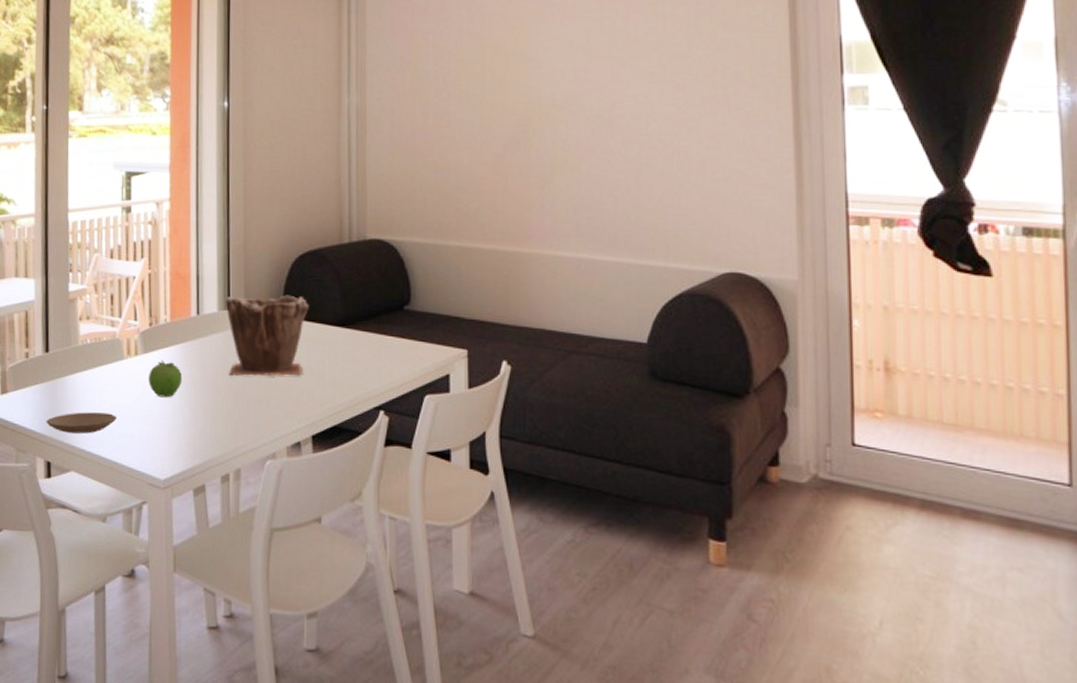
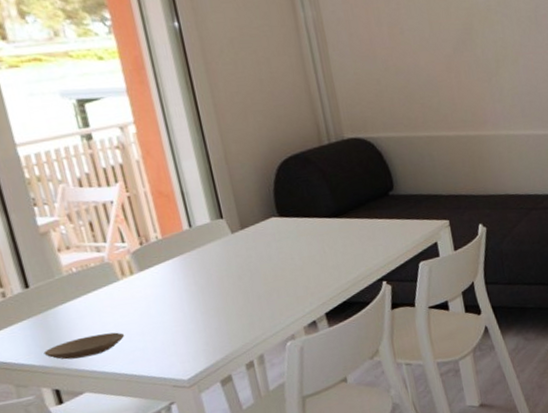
fruit: present [148,359,182,398] -> none [149,274,187,309]
plant pot: present [225,295,309,377] -> none [216,197,306,277]

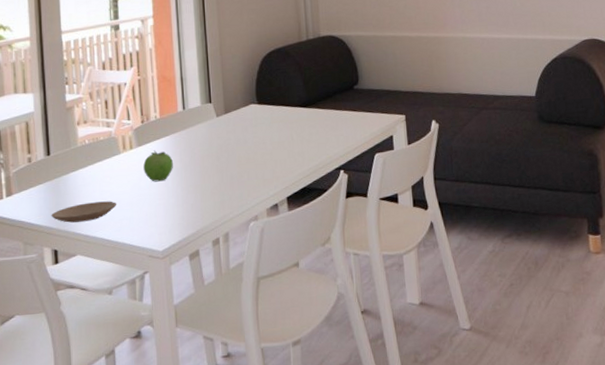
fruit: none [149,274,187,309] -> present [143,150,173,182]

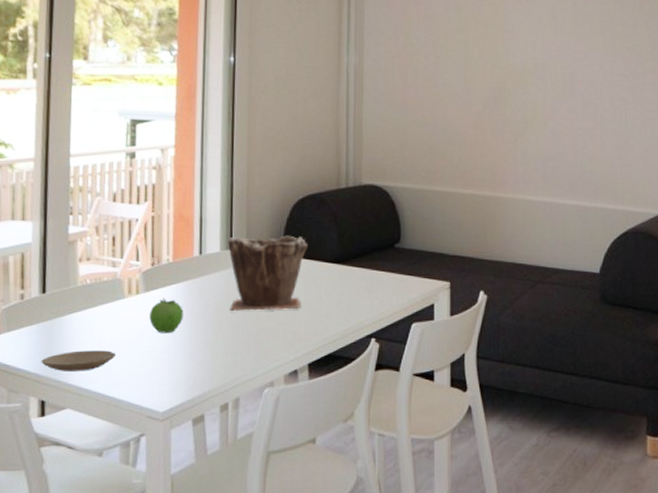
plant pot: none [206,86,277,157] -> present [227,235,307,311]

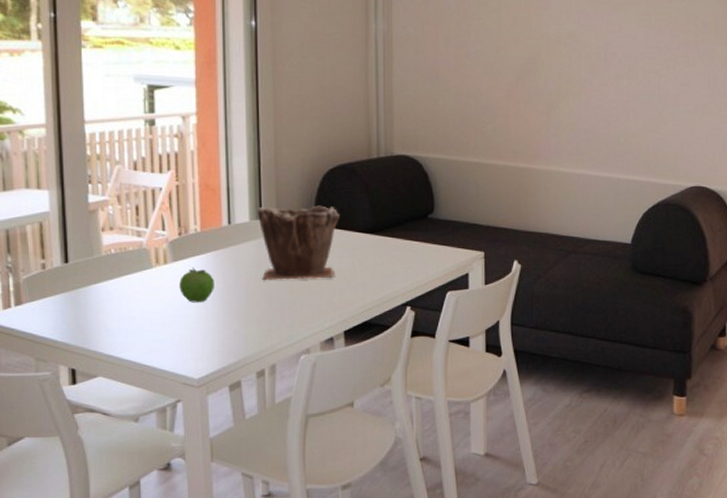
plate: present [41,350,117,371] -> none [68,320,147,340]

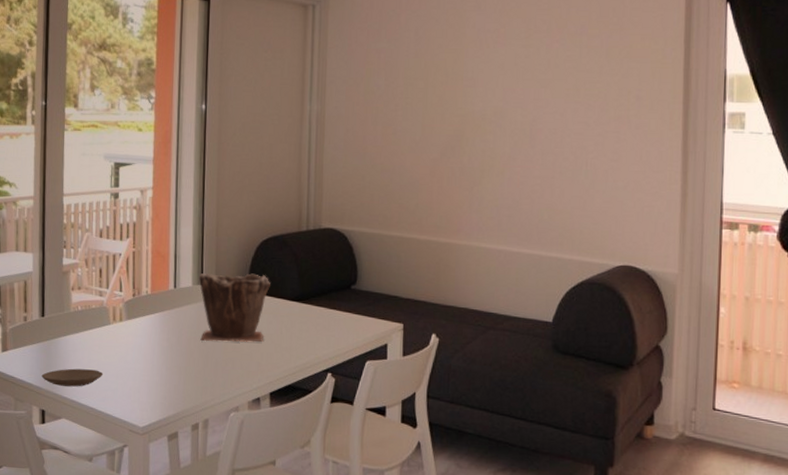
plate: none [68,320,147,340] -> present [41,368,104,387]
fruit: present [179,267,214,303] -> none [131,325,160,358]

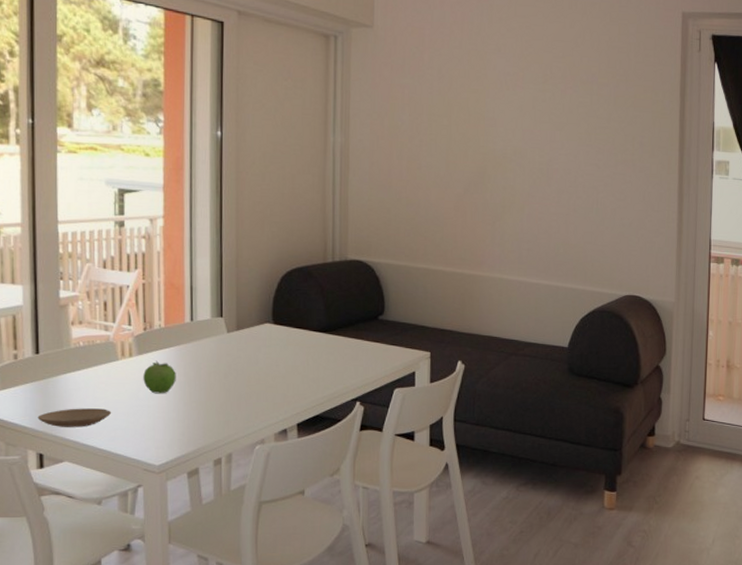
fruit: none [131,325,160,358] -> present [143,360,176,394]
plant pot: present [198,273,270,342] -> none [218,305,295,375]

